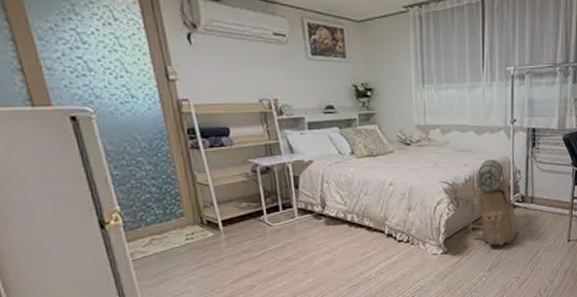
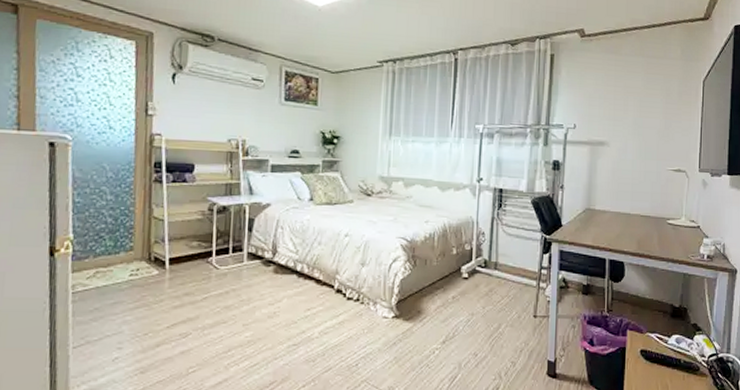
backpack: present [466,159,518,245] -> none [422,218,479,314]

